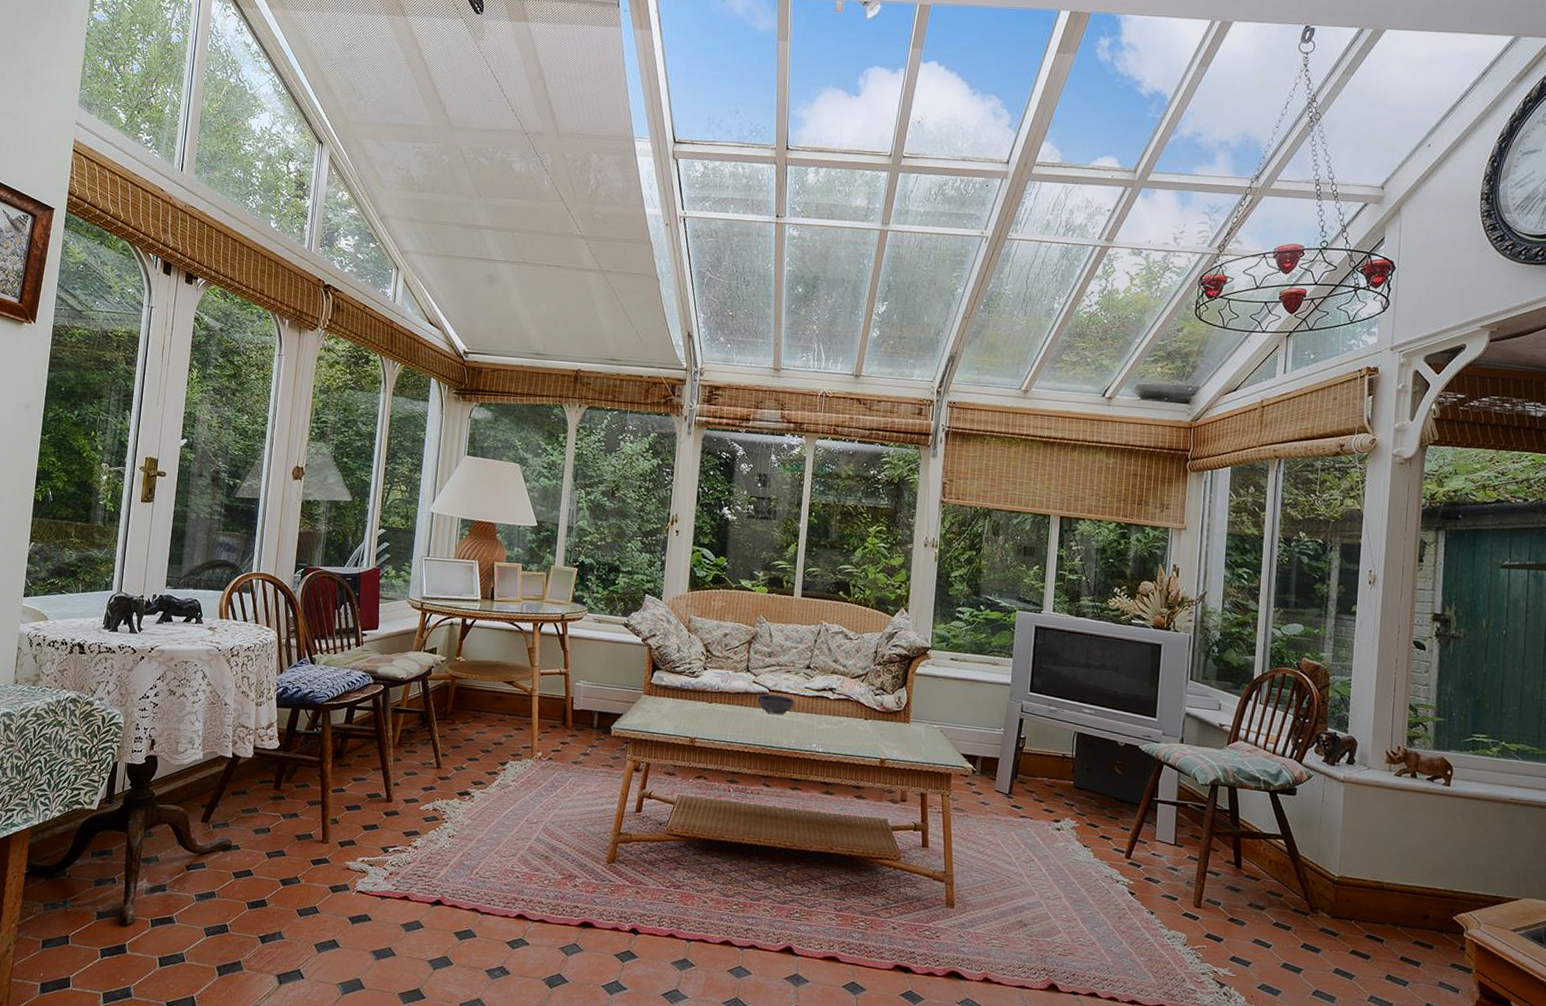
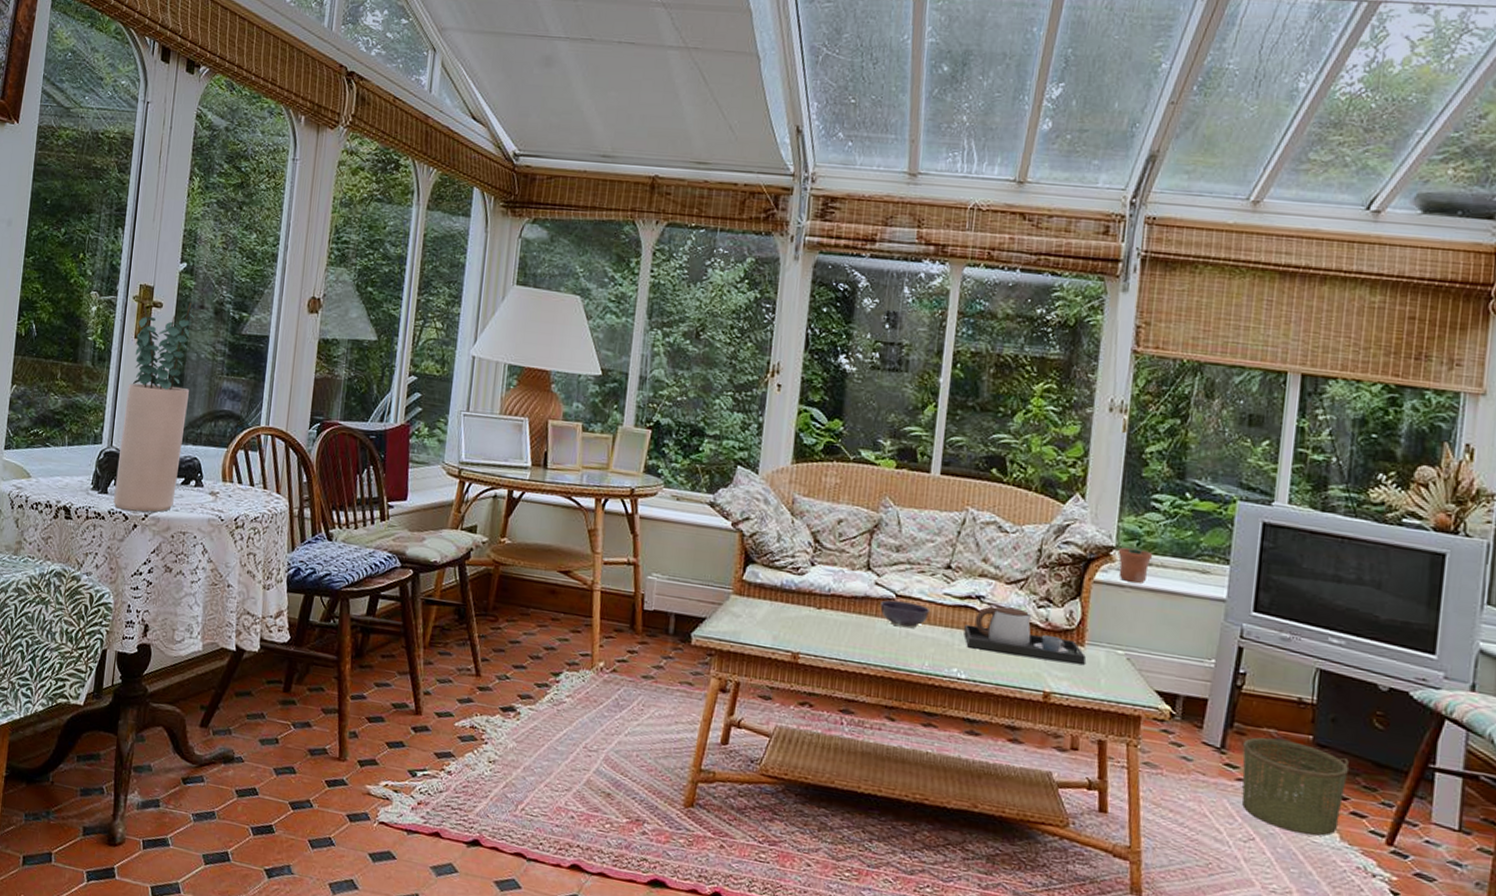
vase: none [123,471,194,646] -> present [113,302,194,512]
teapot: none [820,694,911,738] -> present [964,604,1086,666]
planter: none [932,648,958,674] -> present [1117,547,1153,583]
basket: none [1024,784,1099,855] -> present [1241,737,1350,836]

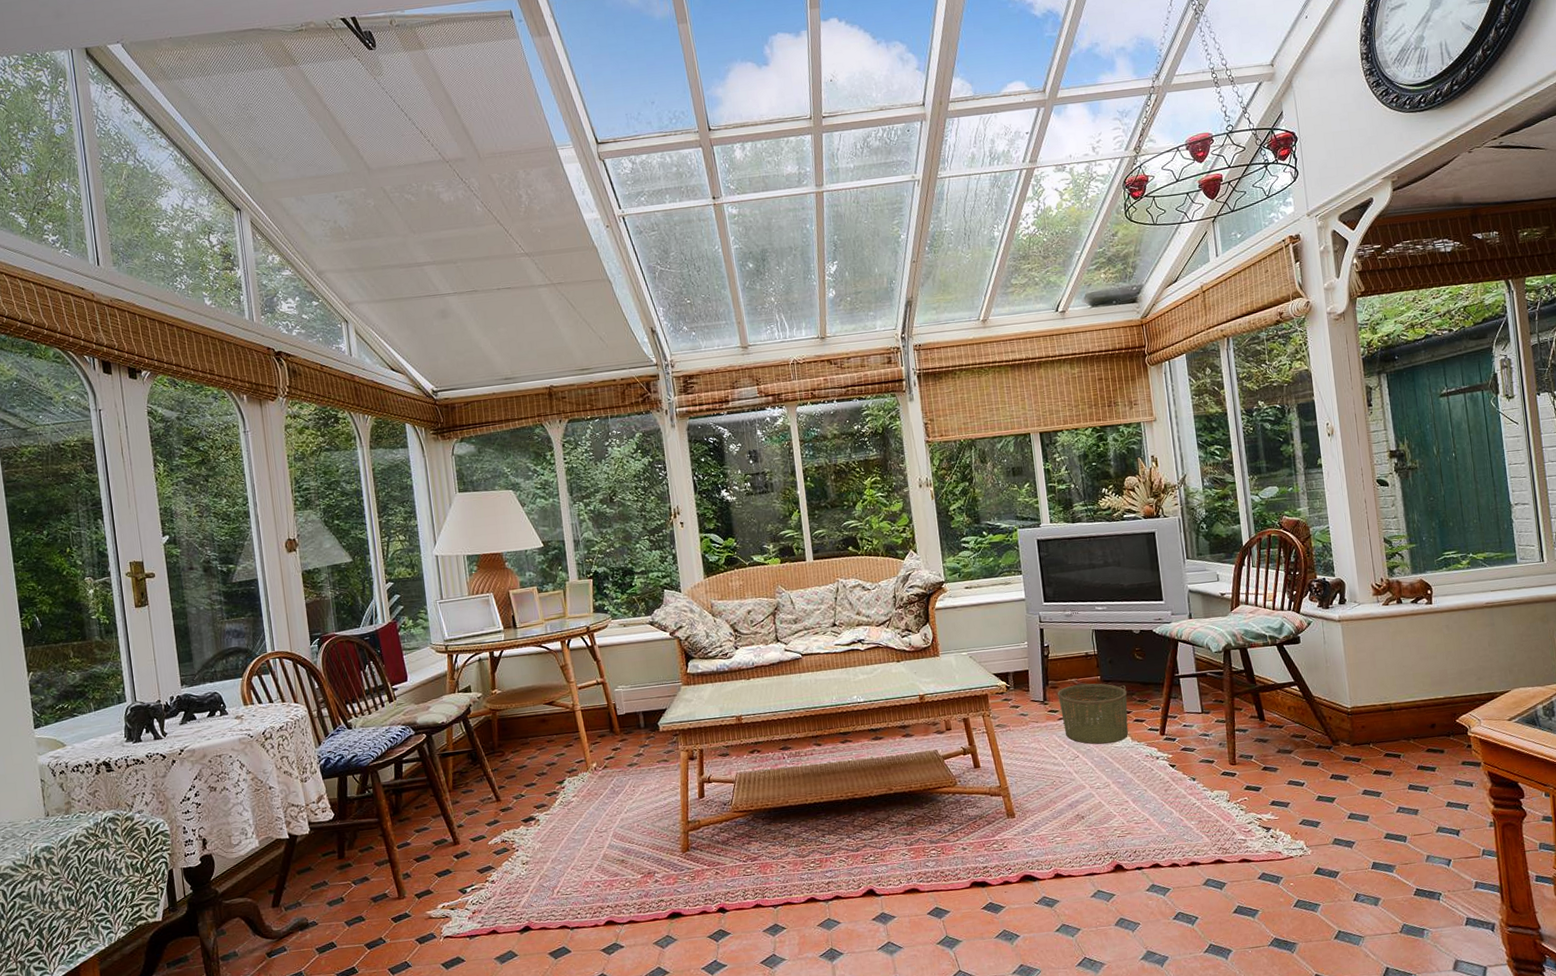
vase: present [113,302,194,512] -> none [135,566,204,751]
bowl: present [880,600,931,629] -> none [792,657,829,677]
teapot: present [964,604,1086,666] -> none [855,641,943,679]
planter: present [1117,547,1153,583] -> none [947,578,971,603]

